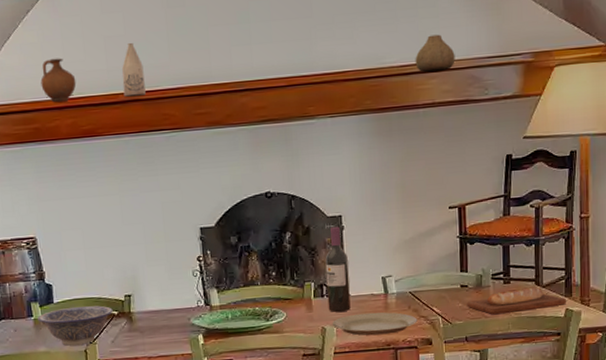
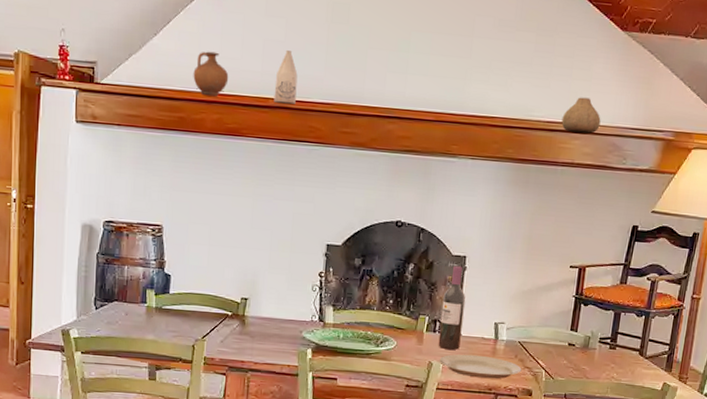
decorative bowl: present [38,305,113,346] -> none [151,300,227,340]
bread loaf: present [467,287,567,315] -> none [571,355,666,379]

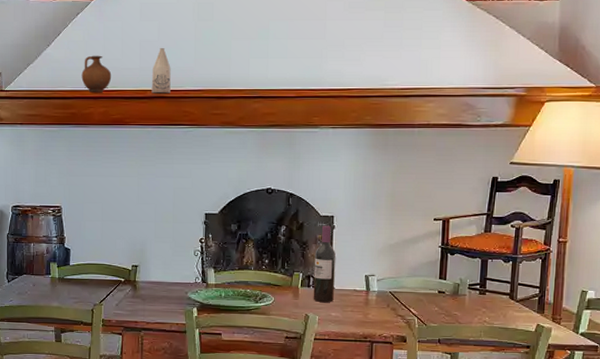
plate: present [439,354,522,379] -> none [315,306,395,328]
vase: present [561,97,601,135] -> none [415,64,453,97]

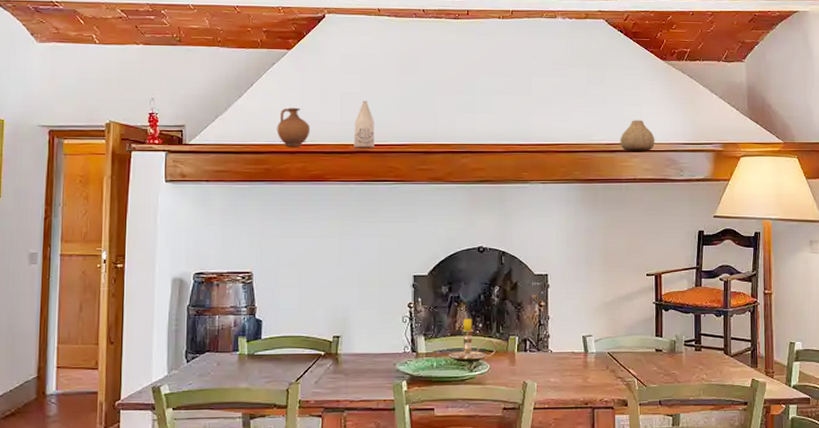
candlestick: none [235,253,281,295] -> present [448,317,497,363]
wine bottle: present [313,225,337,303] -> none [530,284,553,368]
vase: none [415,64,453,97] -> present [620,120,655,152]

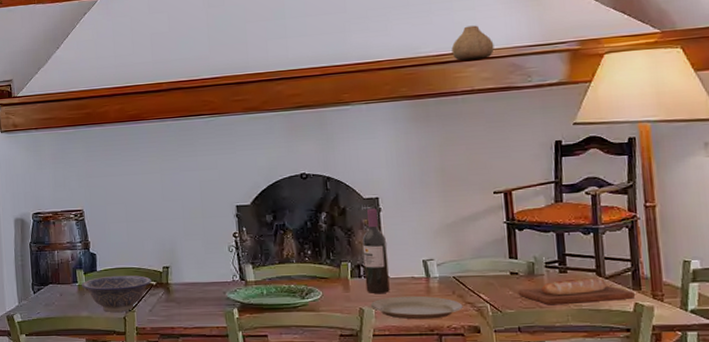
decorative bowl: none [243,344,320,384] -> present [82,275,152,312]
ceramic jug: present [277,107,310,147] -> none [93,52,125,91]
decorative bottle: present [353,100,375,149] -> none [165,38,187,87]
candlestick: present [448,317,497,363] -> none [278,244,329,290]
wine bottle: none [530,284,553,368] -> present [362,208,390,294]
plate: none [533,370,615,393] -> present [370,295,463,320]
bread loaf: none [661,356,753,381] -> present [518,277,636,305]

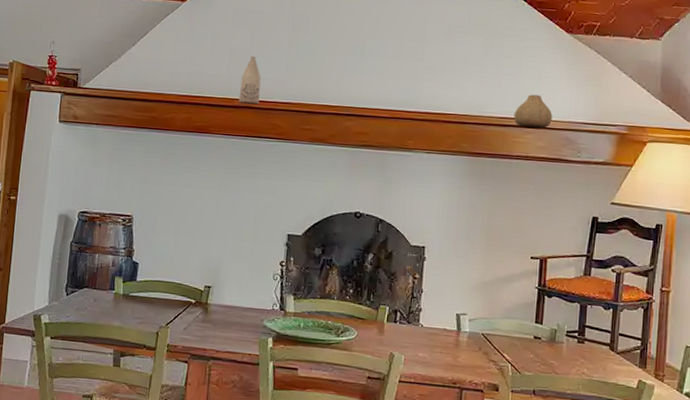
decorative bowl: present [82,275,152,312] -> none [118,287,191,327]
decorative bottle: none [165,38,187,87] -> present [238,55,261,105]
wine bottle: present [362,208,390,294] -> none [399,256,426,342]
plate: present [370,295,463,320] -> none [400,345,487,373]
bread loaf: present [518,277,636,305] -> none [538,349,641,376]

